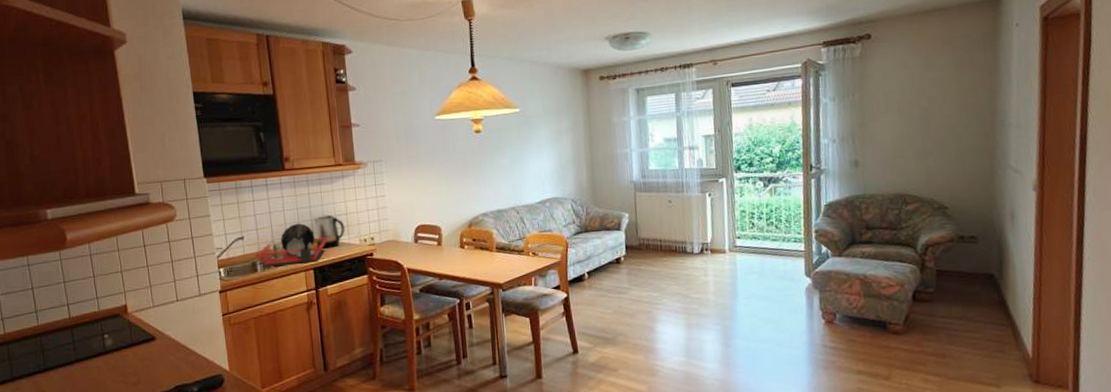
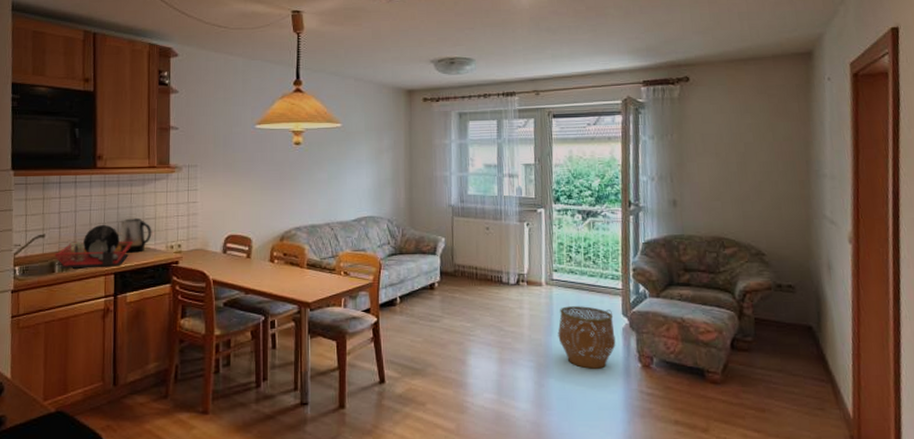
basket: none [742,269,800,328] -> present [558,306,616,369]

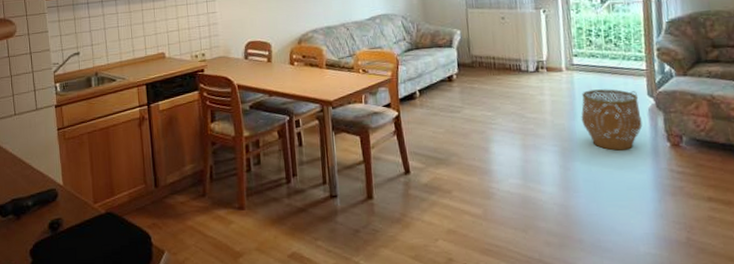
dish rack: present [54,224,134,269] -> none [90,39,161,83]
kettle: present [120,217,152,253] -> none [146,30,177,65]

